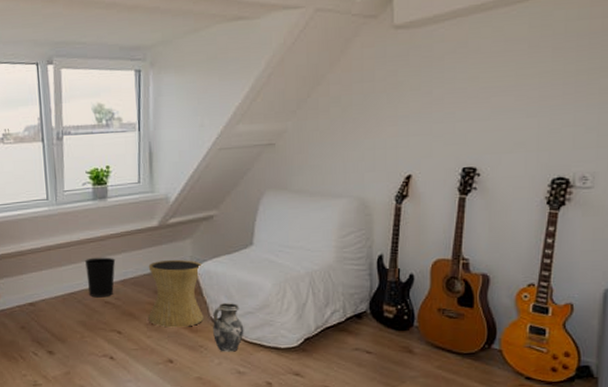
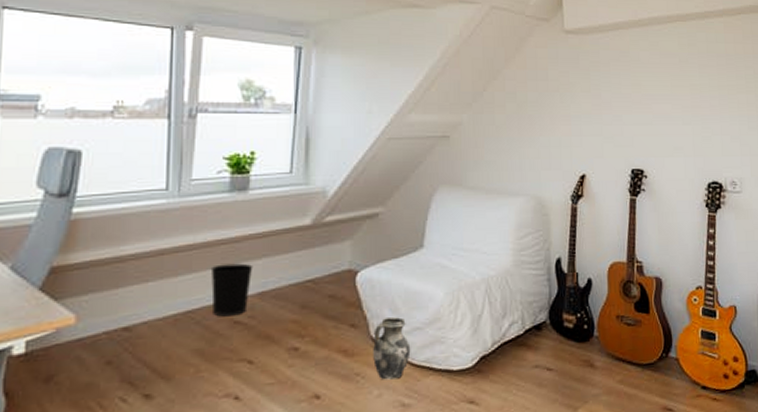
side table: present [148,259,204,328] -> none [292,265,365,352]

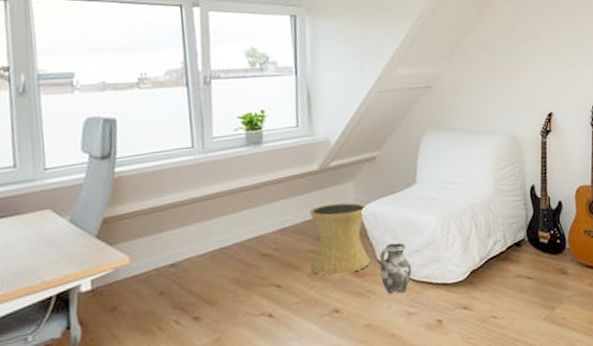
wastebasket: present [210,263,253,317] -> none [237,205,273,251]
side table: none [292,265,365,352] -> present [309,202,370,275]

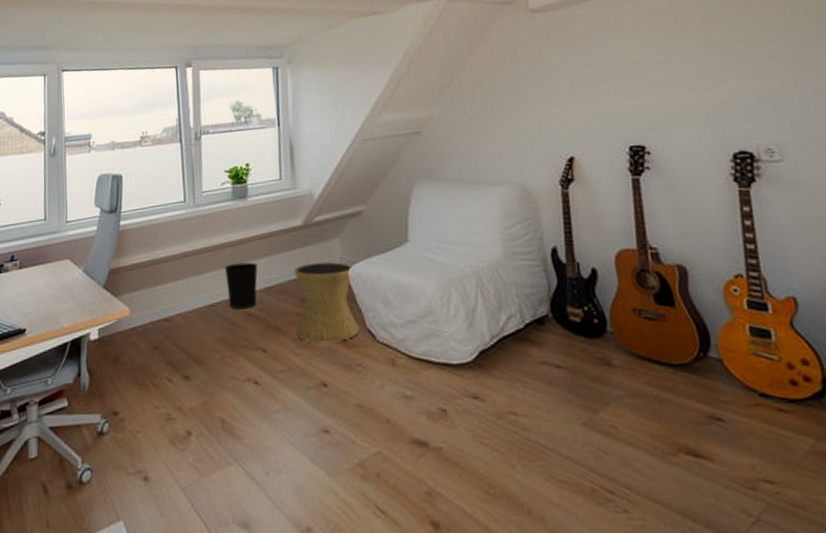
wastebasket: none [237,205,273,251] -> present [224,262,258,310]
ceramic jug: present [379,242,412,295] -> none [369,309,408,372]

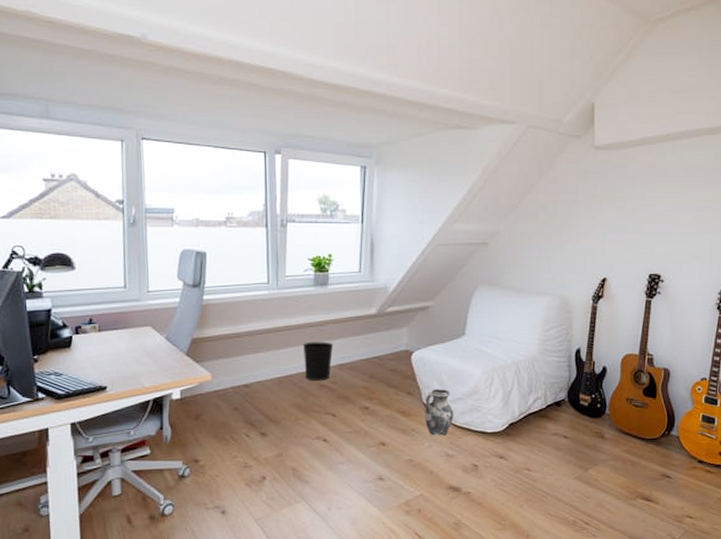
side table: present [294,261,360,343] -> none [363,346,418,412]
ceramic jug: none [369,309,408,372] -> present [425,388,454,436]

